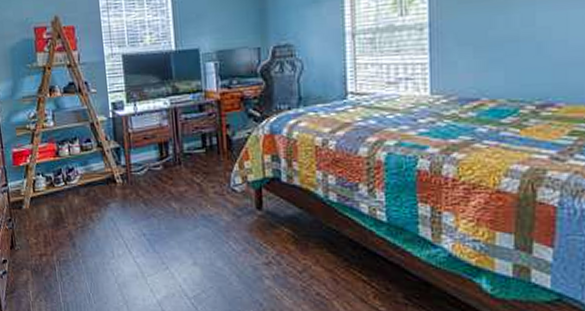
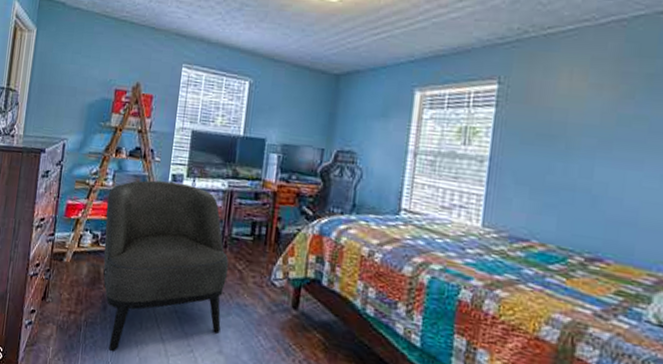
armchair: none [51,109,191,283] -> present [103,180,229,351]

